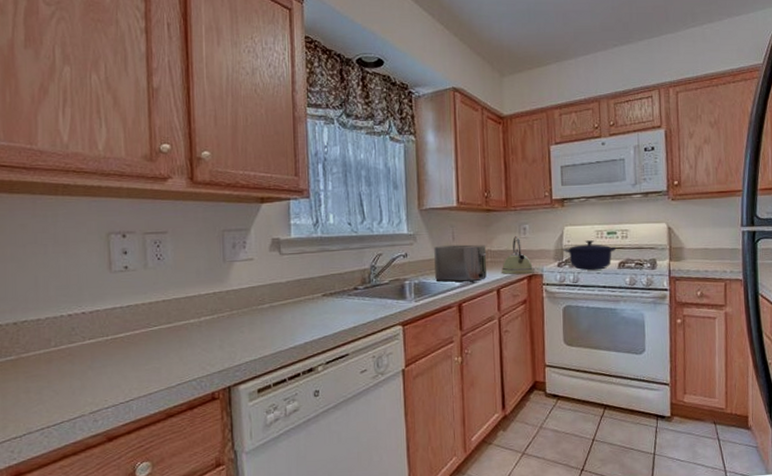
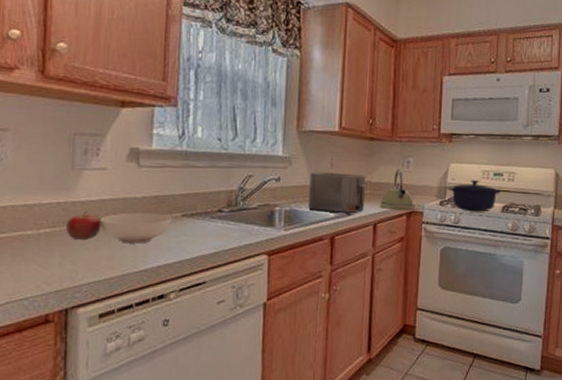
fruit: none [222,298,253,325] -> present [65,211,102,241]
bowl: none [250,295,315,325] -> present [99,212,173,244]

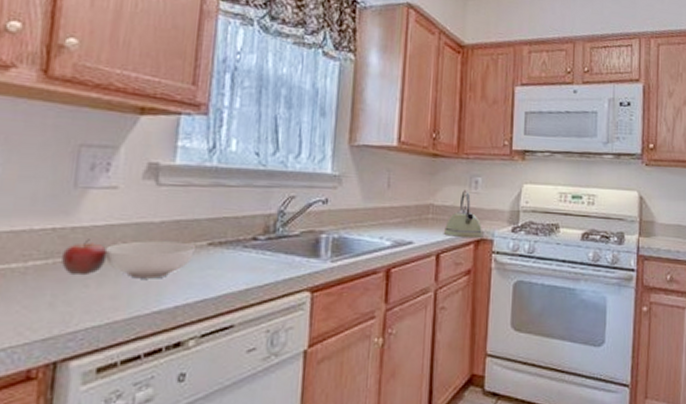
toaster: present [308,172,366,215] -> none [360,193,428,244]
cooking pot: present [446,179,502,212] -> none [519,202,581,240]

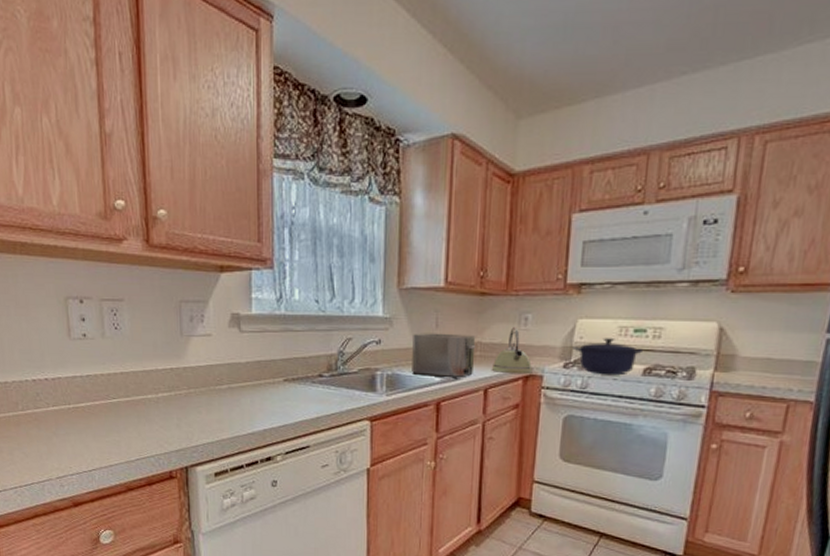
fruit: present [60,239,108,276] -> none [179,376,211,405]
bowl: present [104,241,197,279] -> none [208,378,275,408]
toaster: none [360,193,428,244] -> present [412,333,476,380]
cooking pot: none [519,202,581,240] -> present [572,337,644,376]

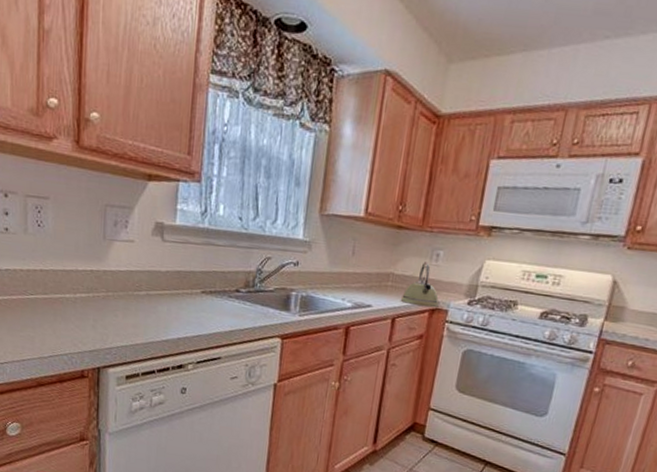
toaster: present [412,333,476,380] -> none [325,258,389,307]
cooking pot: present [572,337,644,376] -> none [478,279,543,317]

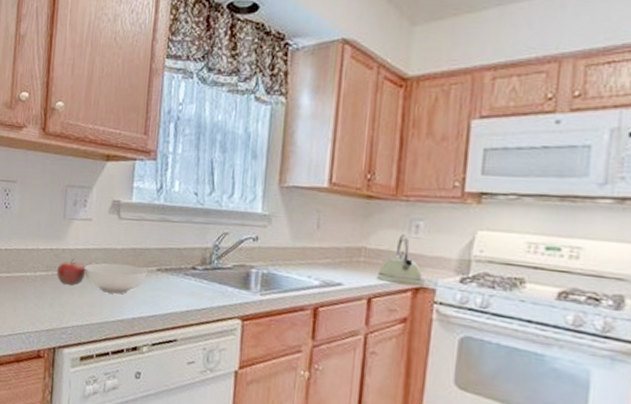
fruit: none [97,280,129,308] -> present [56,258,86,287]
bowl: none [127,285,193,316] -> present [83,263,148,294]

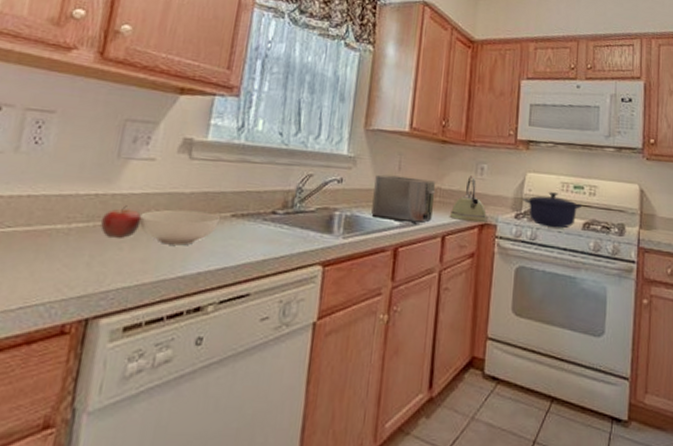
toaster: none [289,232,361,285] -> present [371,174,436,225]
cooking pot: none [471,252,558,297] -> present [523,191,583,229]

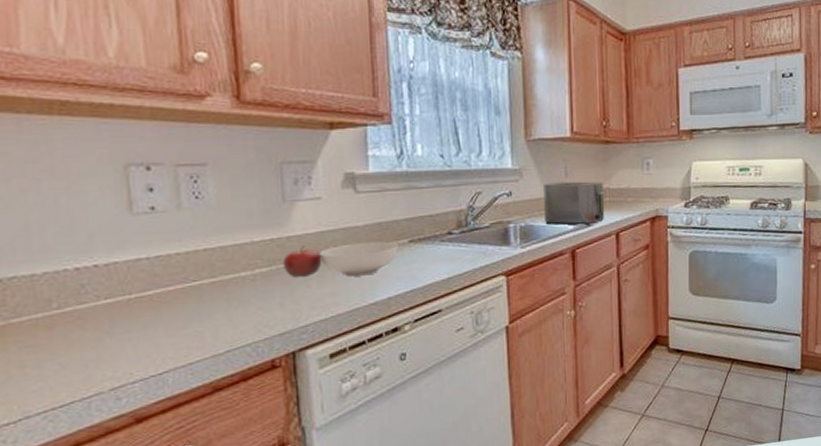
kettle: present [449,176,488,223] -> none [620,172,658,217]
cooking pot: present [523,191,583,229] -> none [690,176,749,211]

